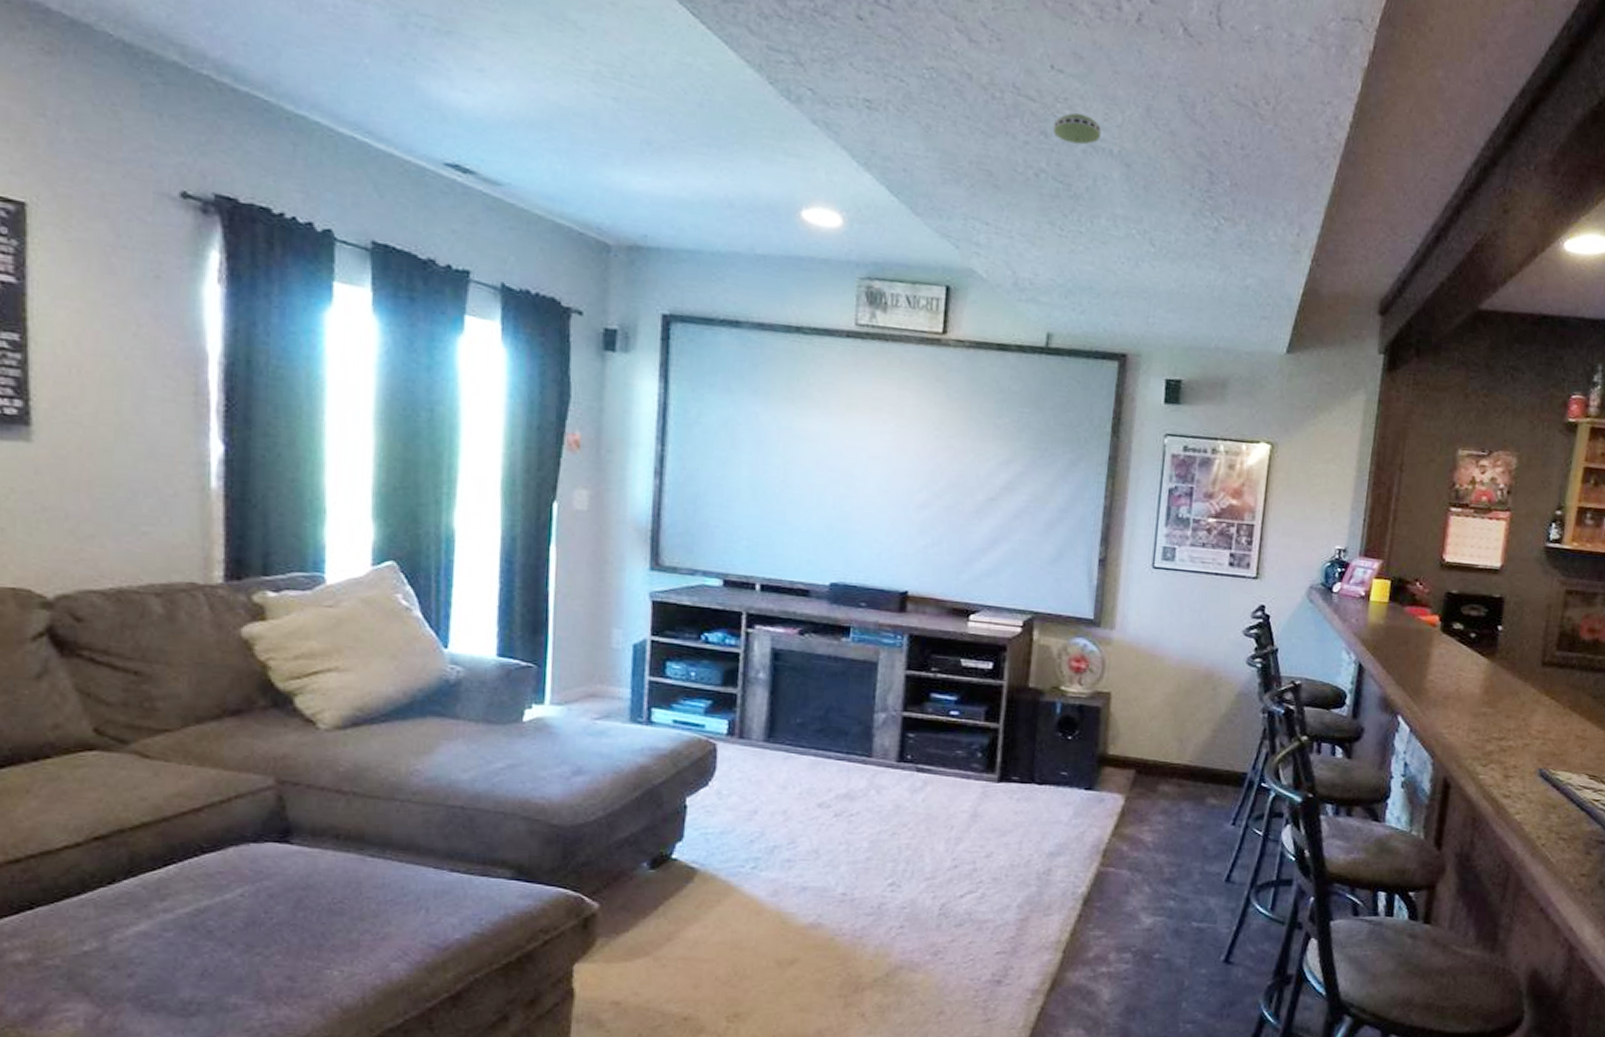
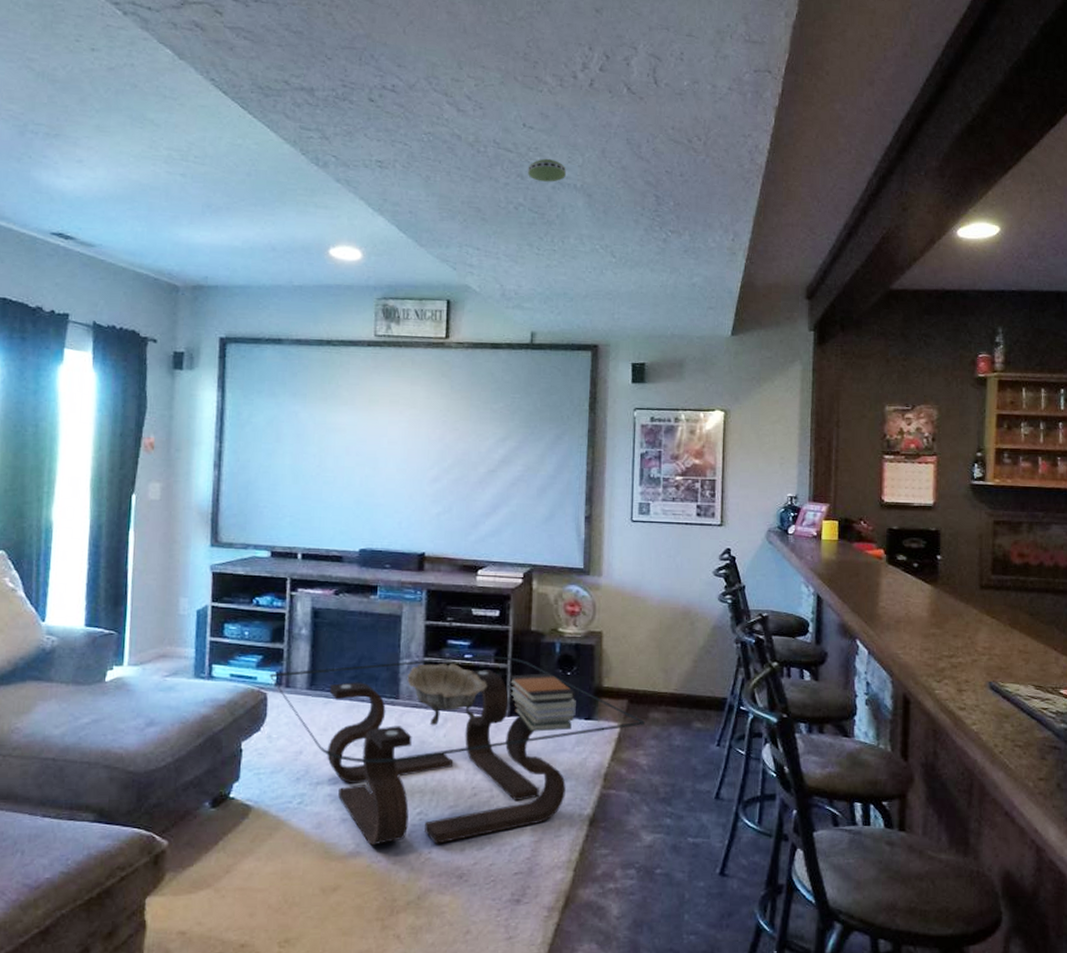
coffee table: none [720,712,1154,918] -> present [270,655,646,846]
decorative bowl: none [882,718,975,789] -> present [407,663,488,726]
book stack: none [1000,736,1076,801] -> present [509,673,576,732]

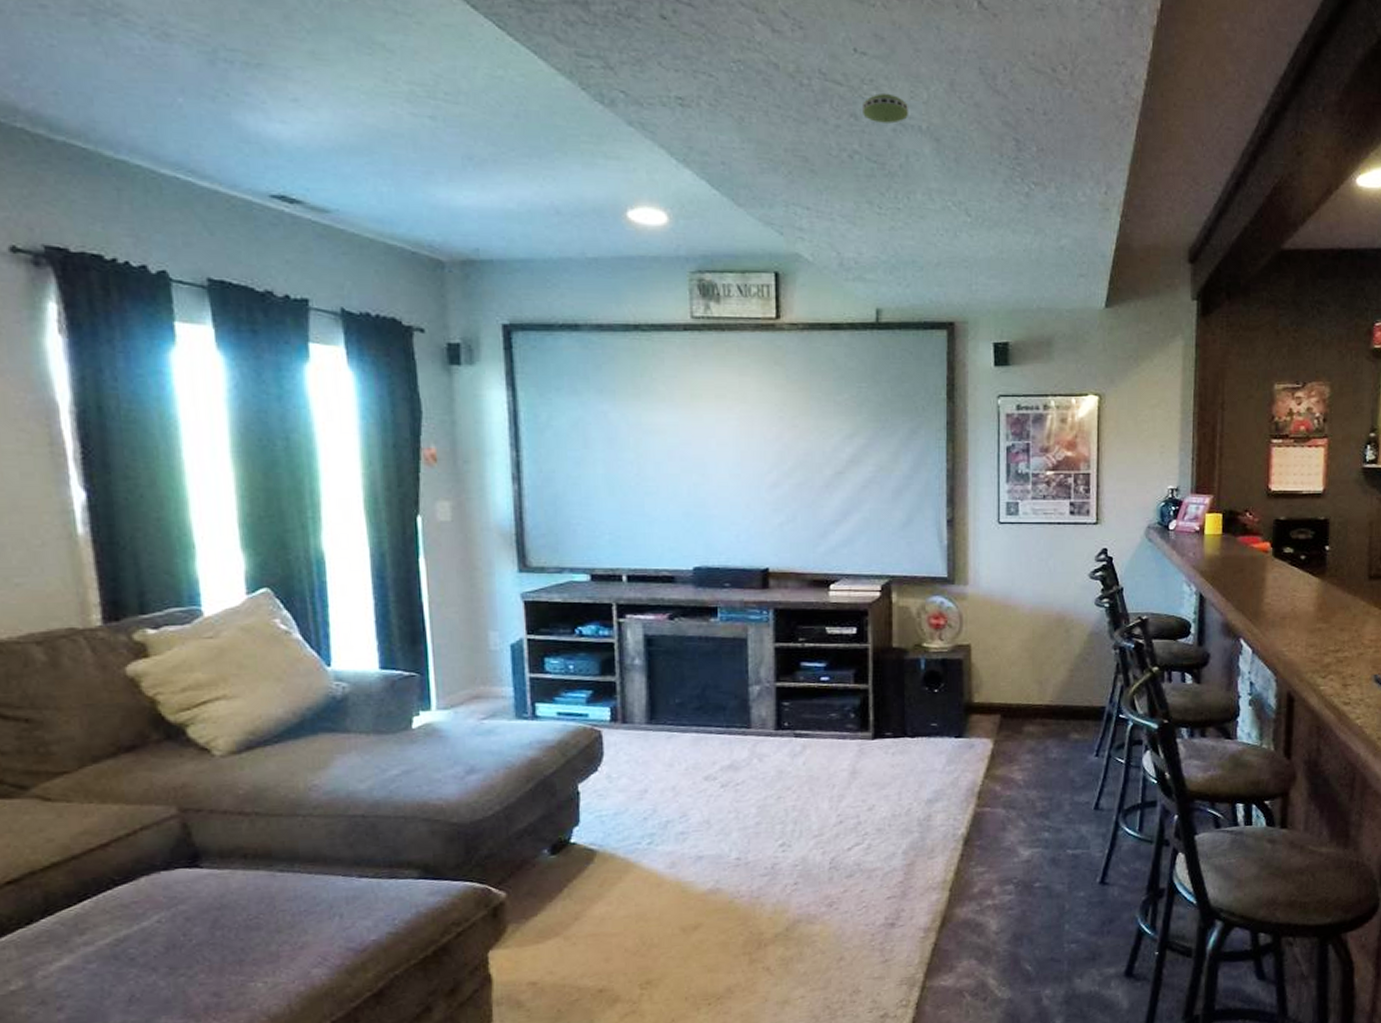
coffee table: present [270,655,646,846] -> none [603,676,1020,881]
decorative bowl: present [407,663,488,726] -> none [758,687,848,754]
book stack: present [509,673,576,732] -> none [871,691,945,754]

